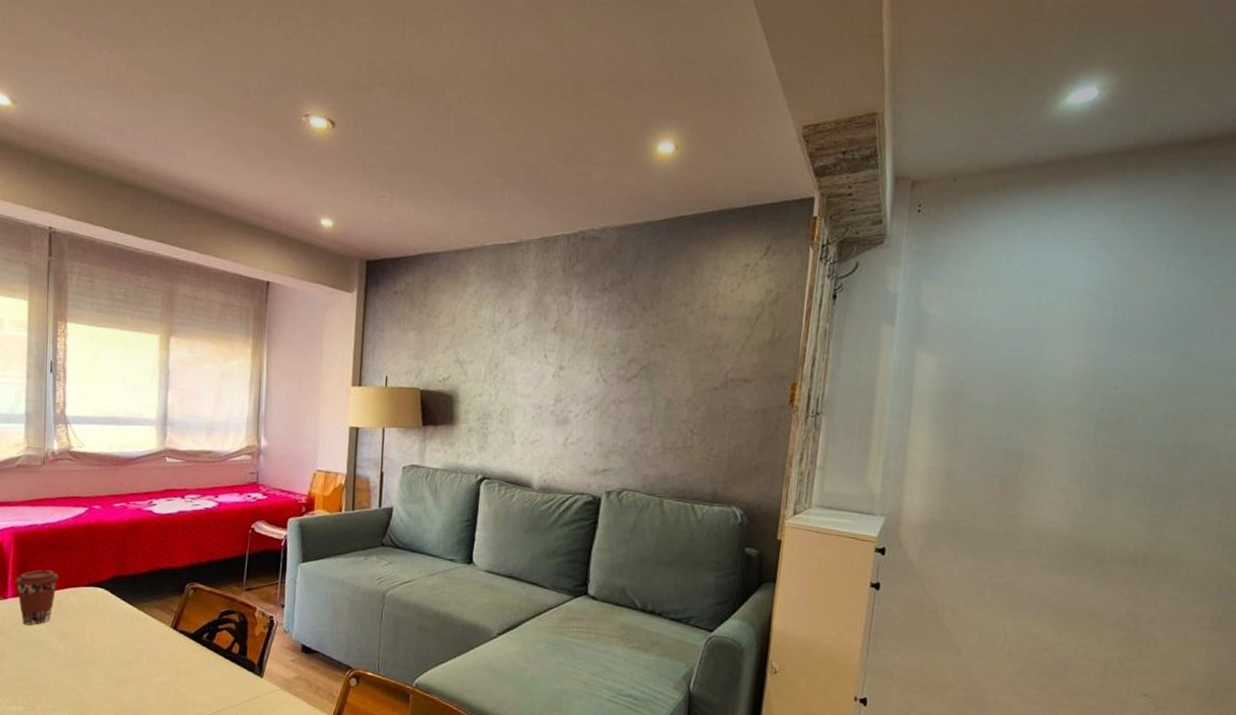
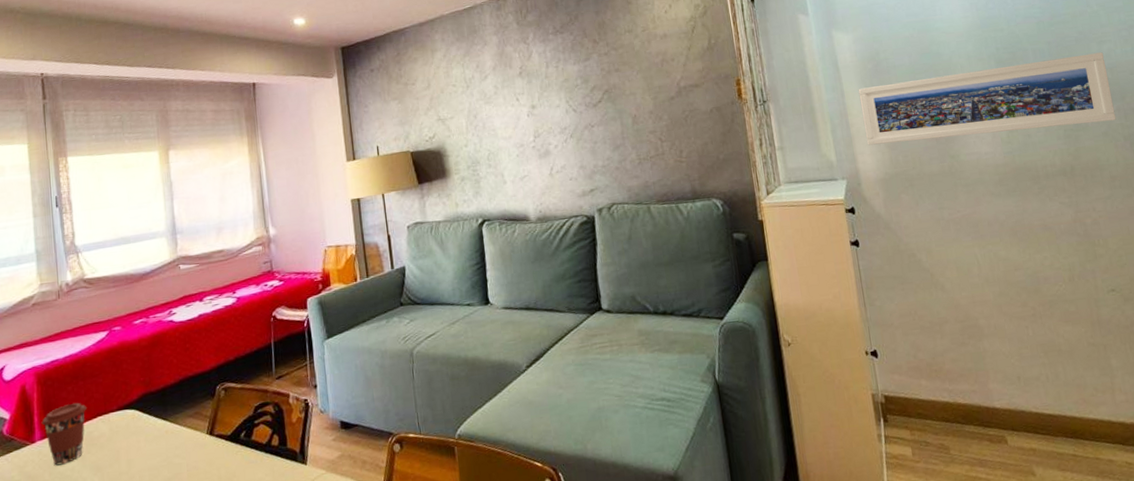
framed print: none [920,421,1228,516] -> present [858,52,1117,146]

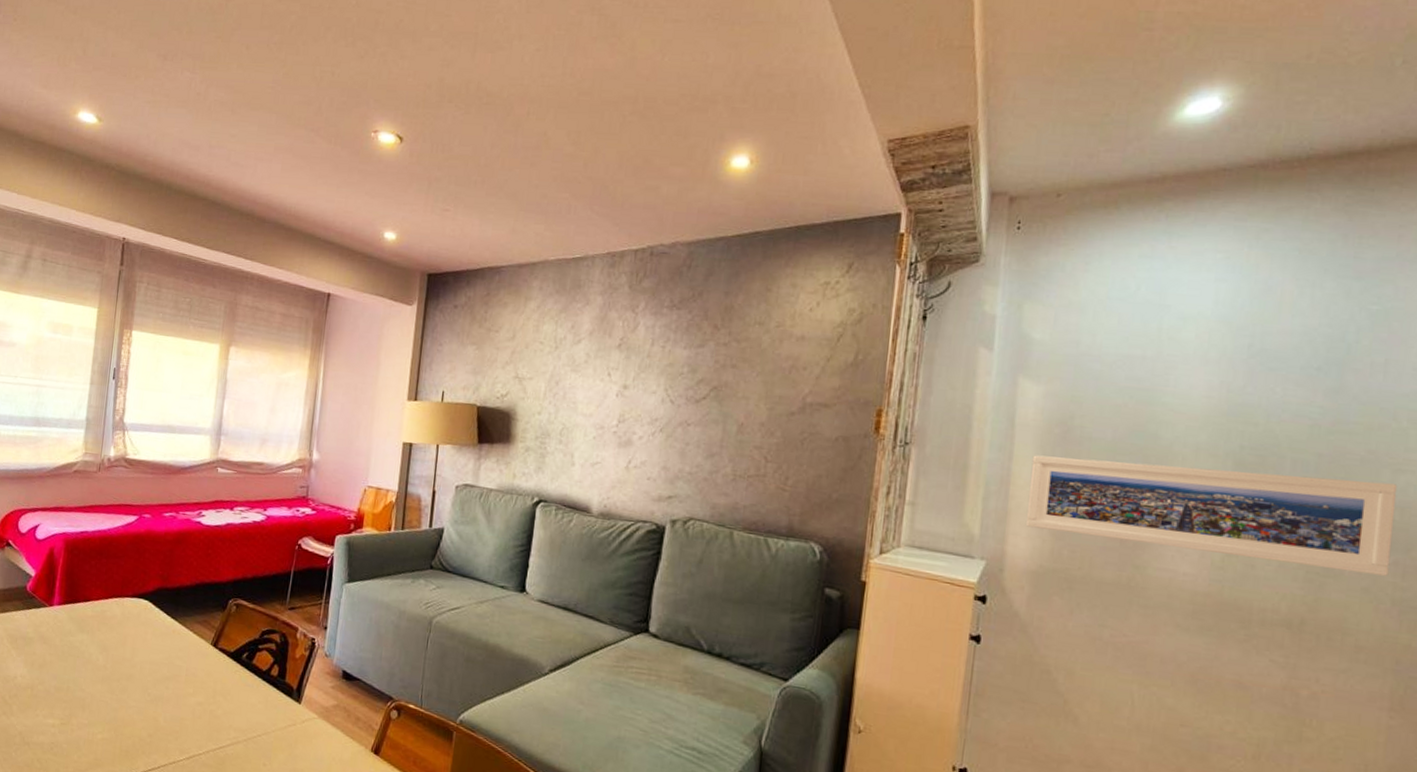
coffee cup: present [41,402,86,466] -> none [62,577,105,635]

